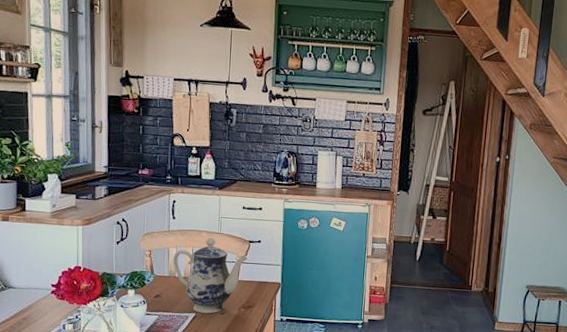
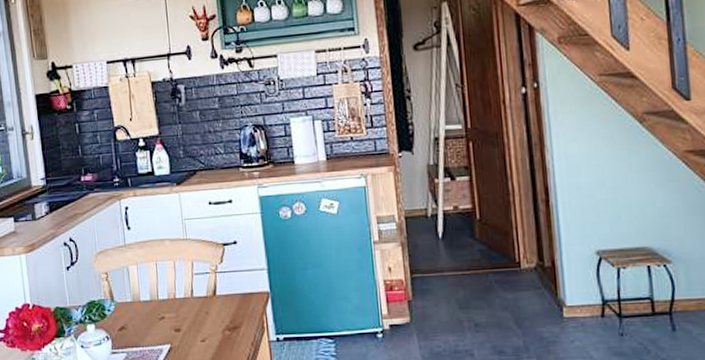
teapot: present [172,237,248,314] -> none [134,246,224,343]

